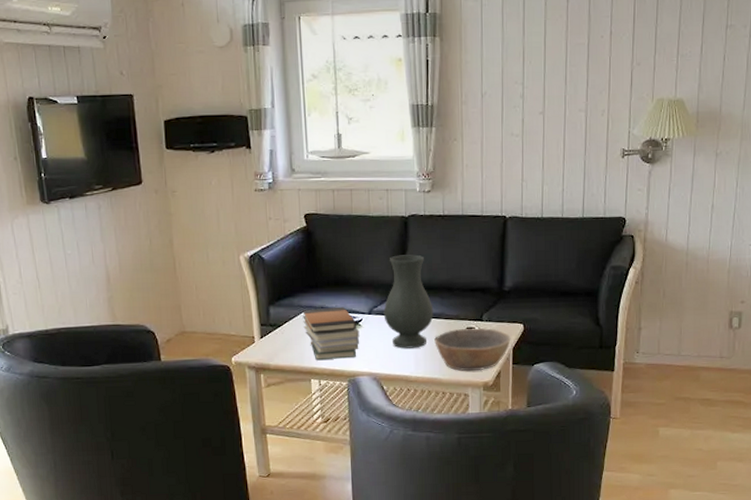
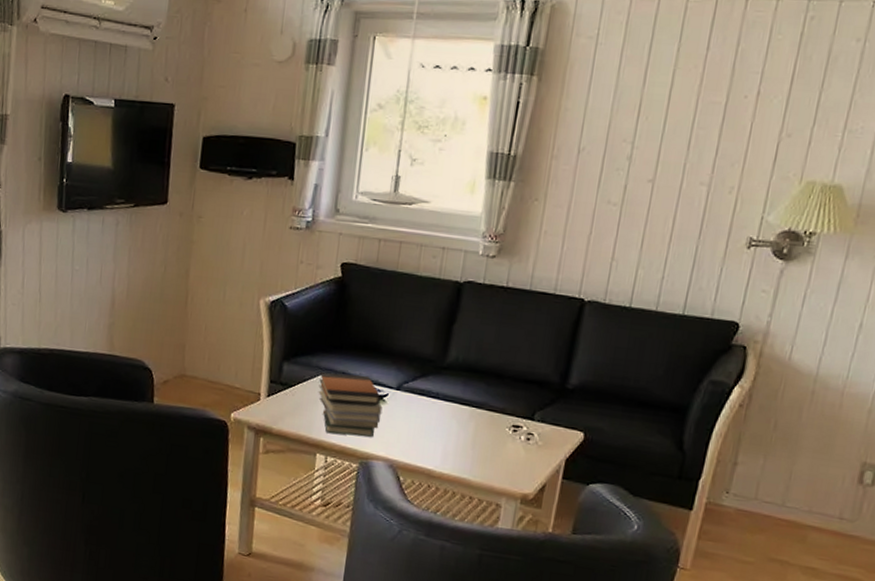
vase: present [383,254,434,349] -> none [414,326,476,439]
bowl: present [434,328,511,372] -> none [470,424,566,479]

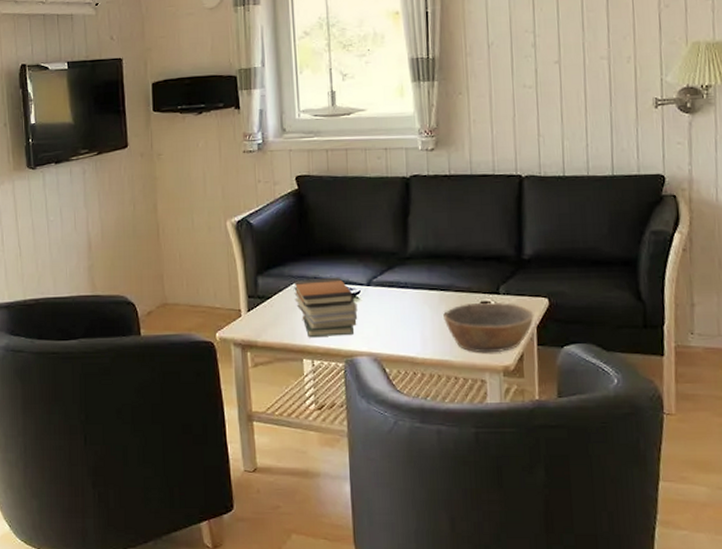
bowl: none [470,424,566,479] -> present [443,303,534,353]

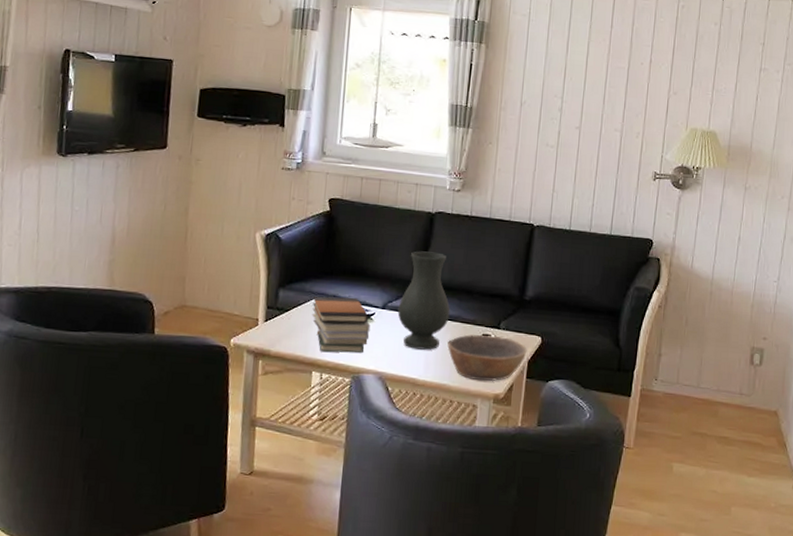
vase: none [384,219,442,325] -> present [397,251,450,350]

